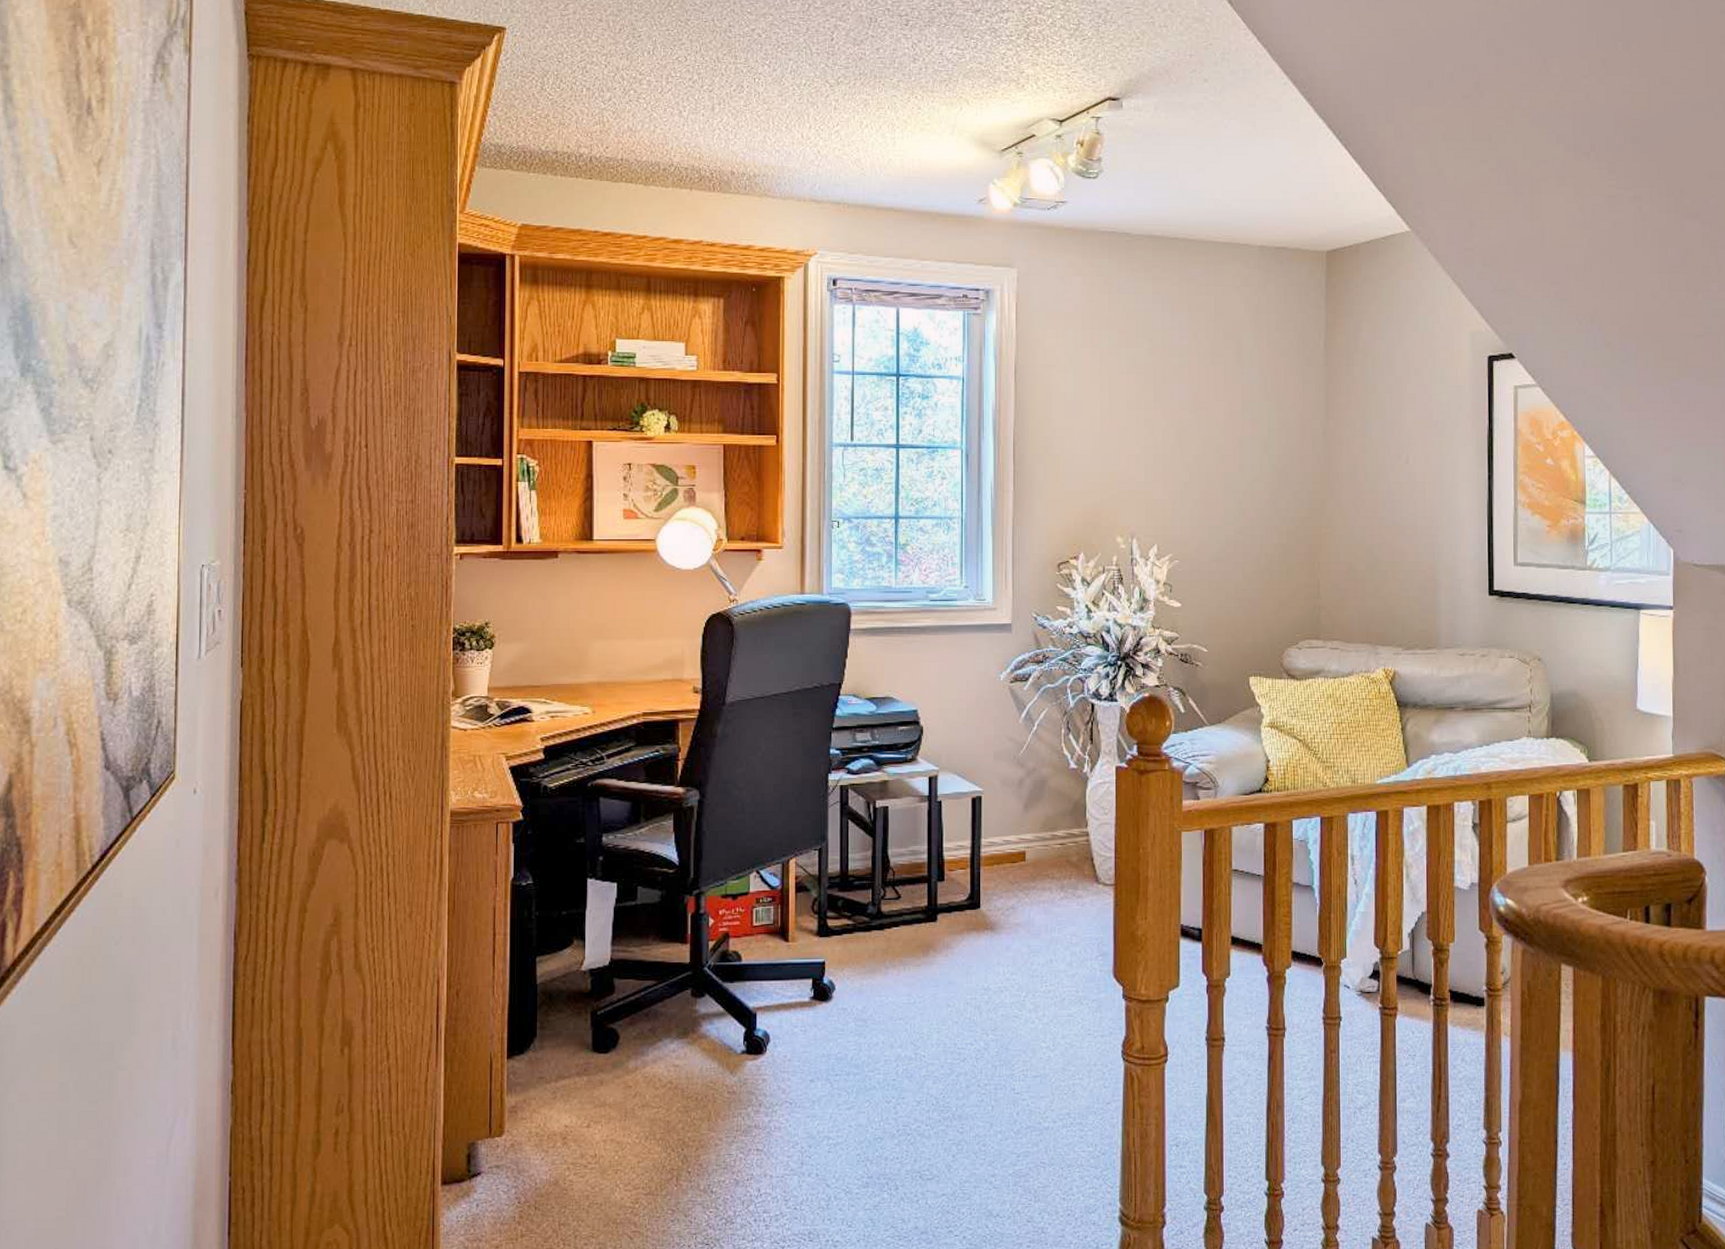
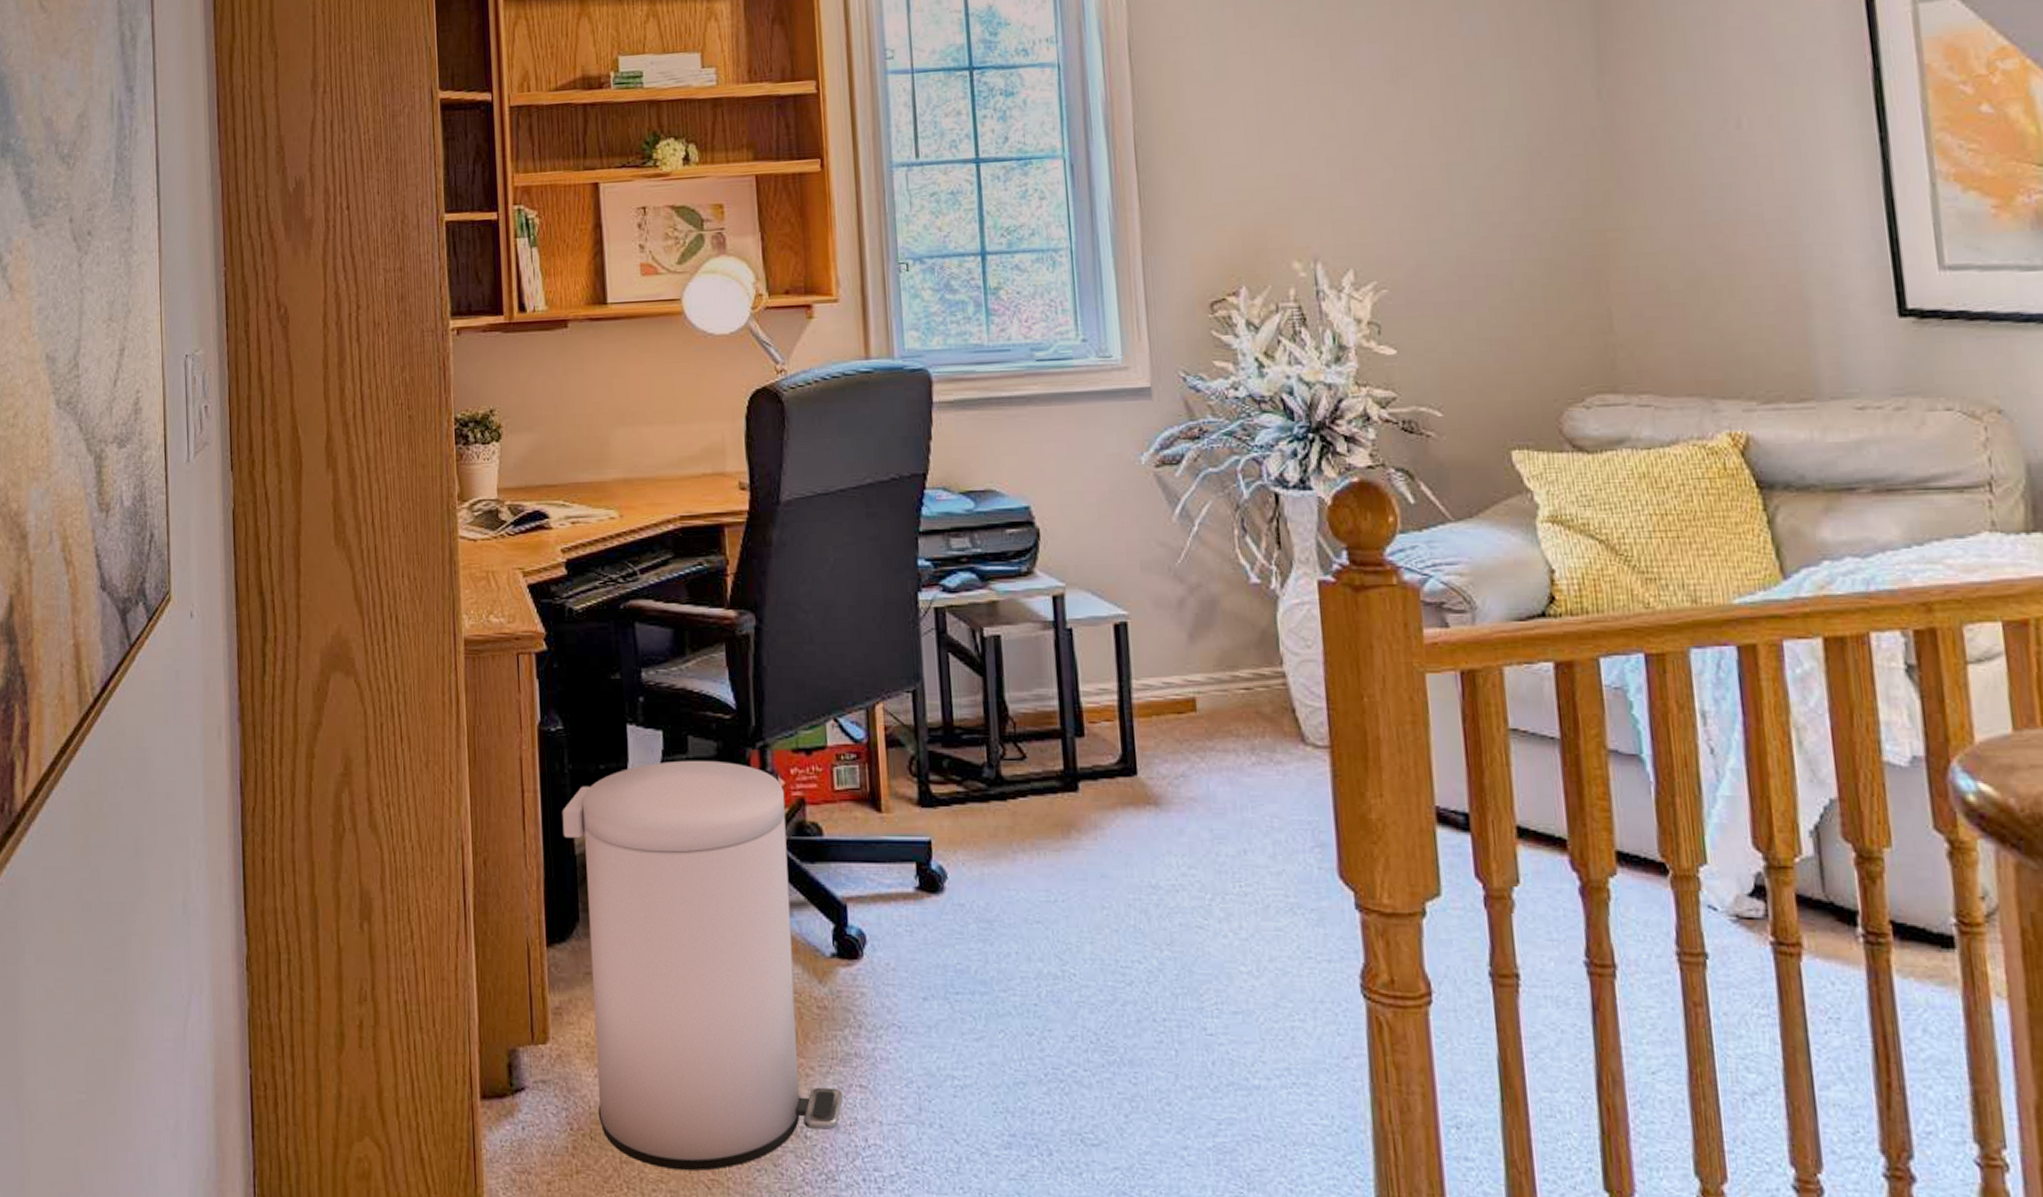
pedal bin: none [527,905,744,1226] -> present [561,760,844,1171]

